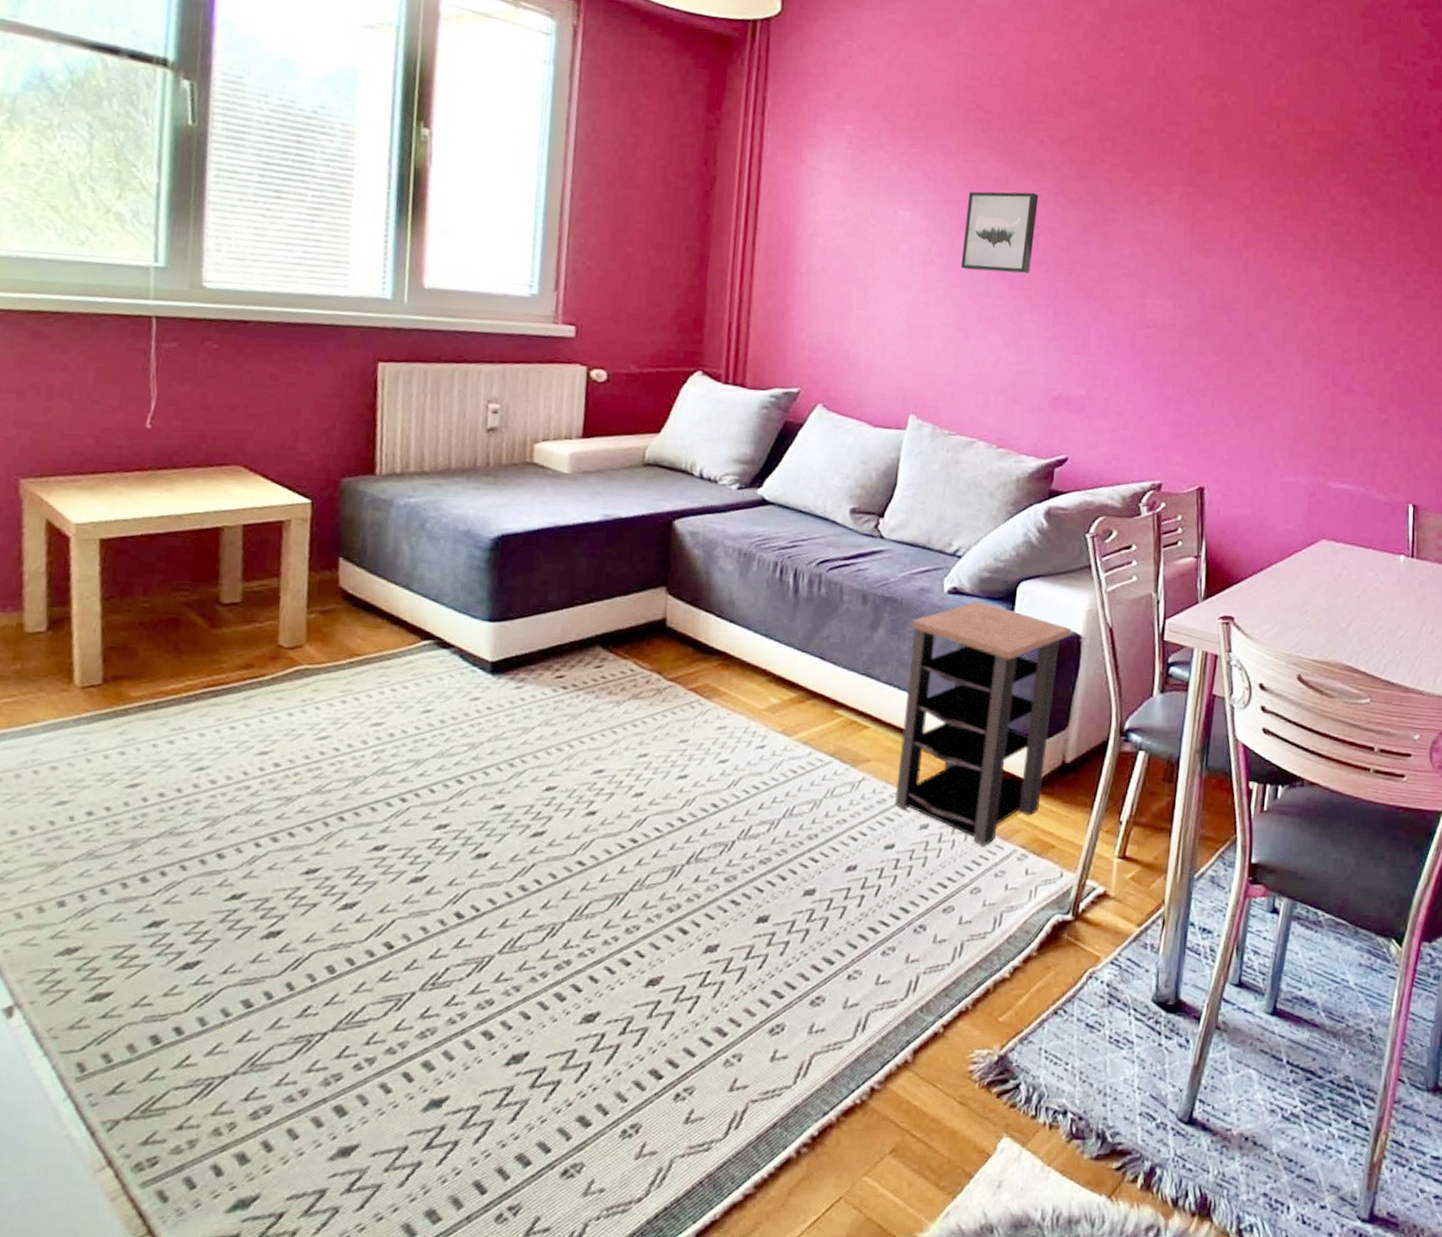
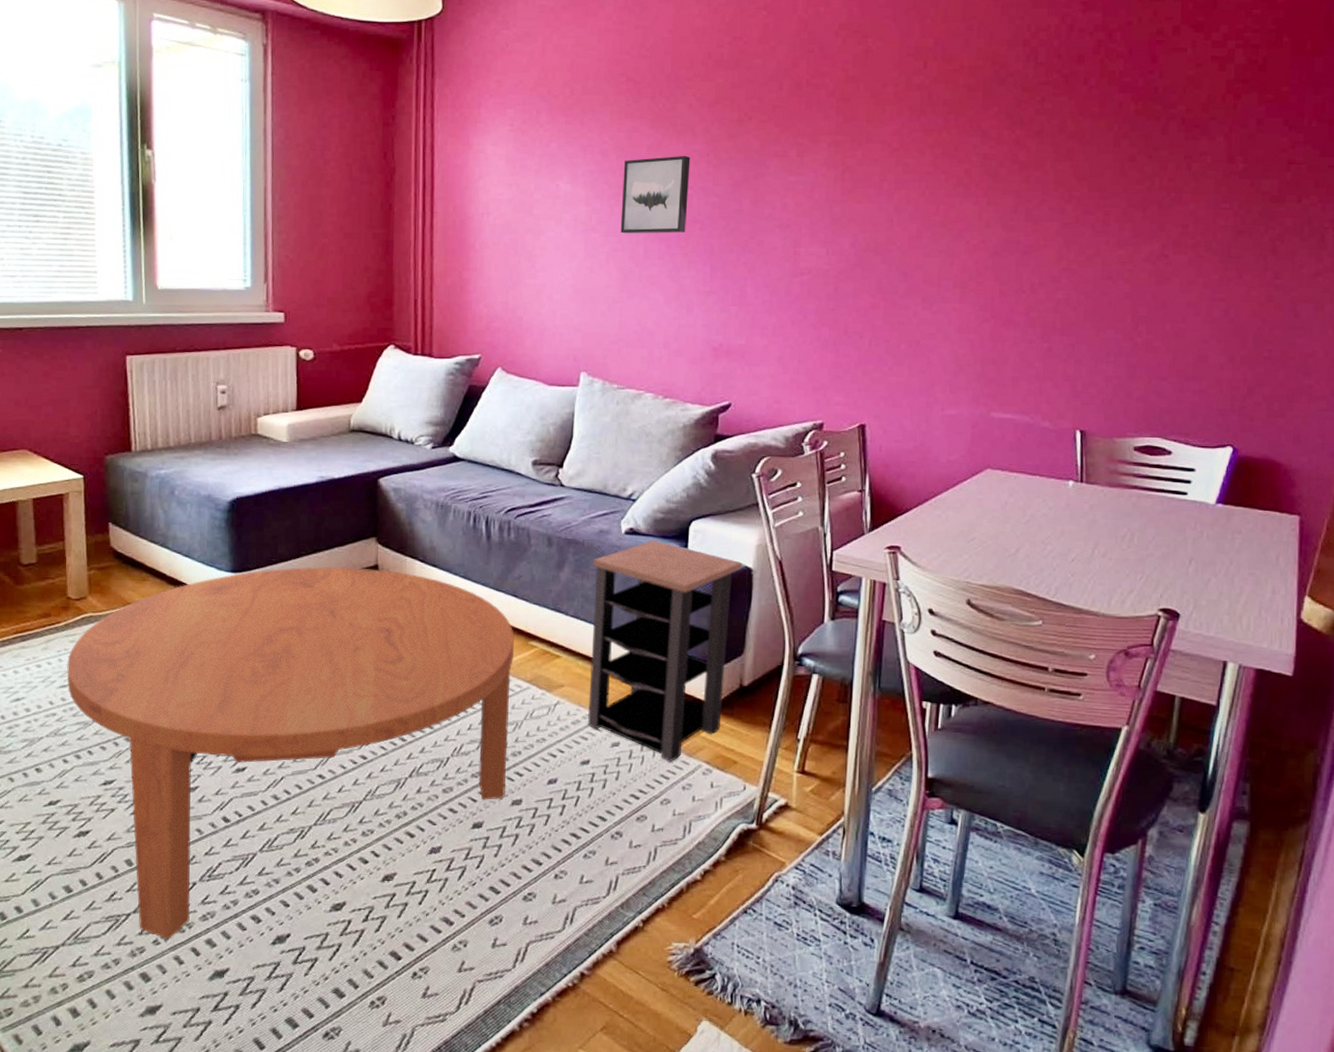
coffee table: none [268,618,818,1062] -> present [67,566,514,939]

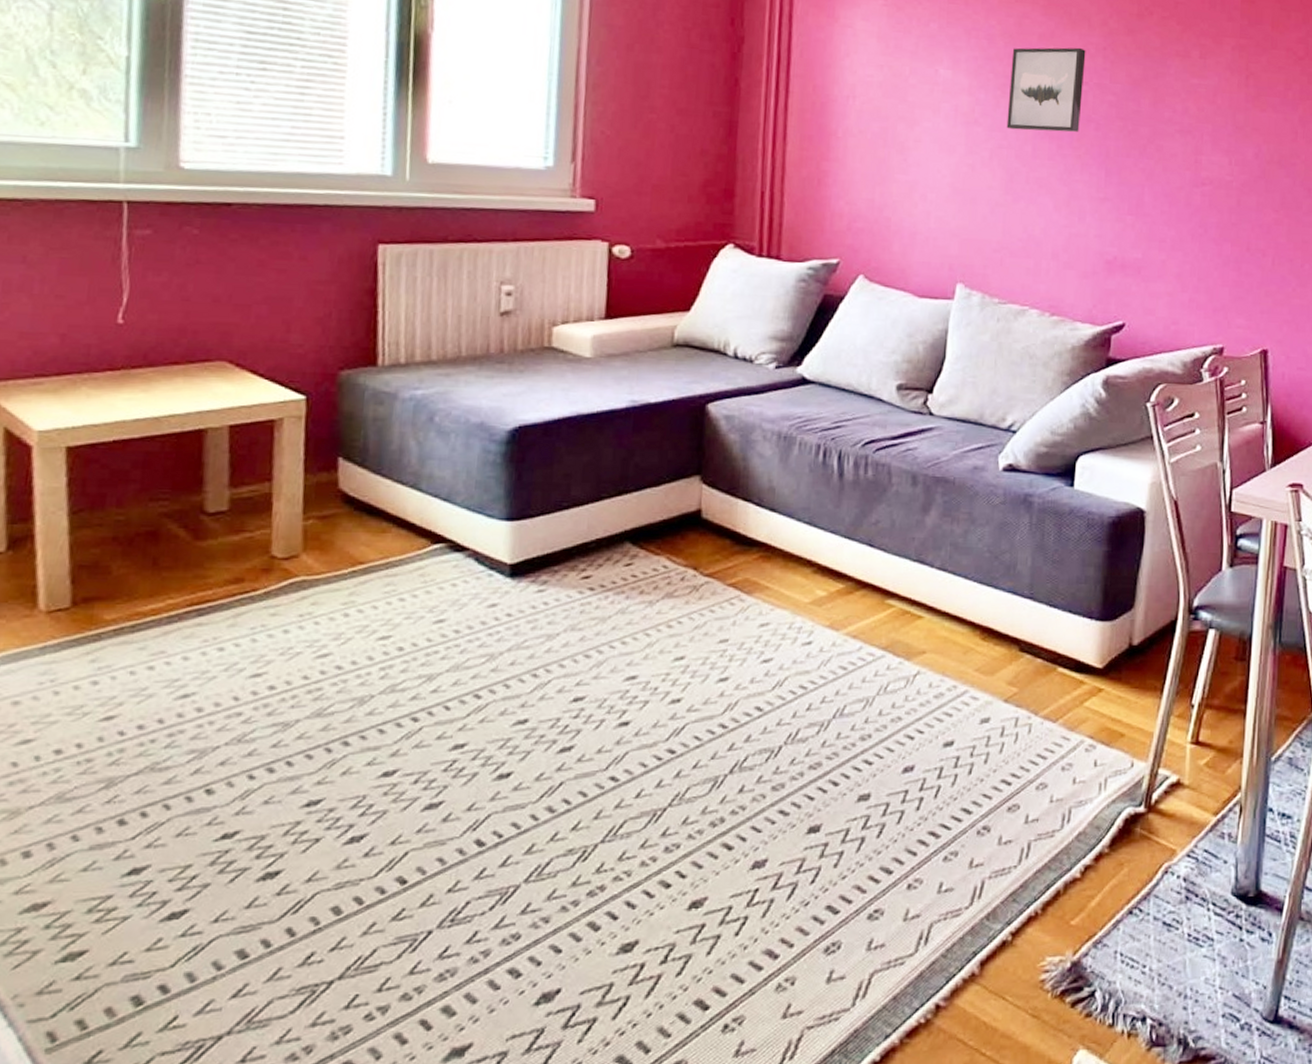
coffee table: present [67,566,514,939] -> none [262,512,868,1011]
side table: present [587,540,742,762] -> none [952,478,1134,739]

